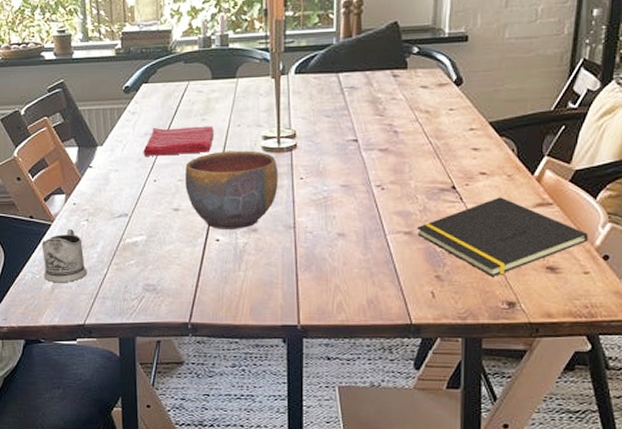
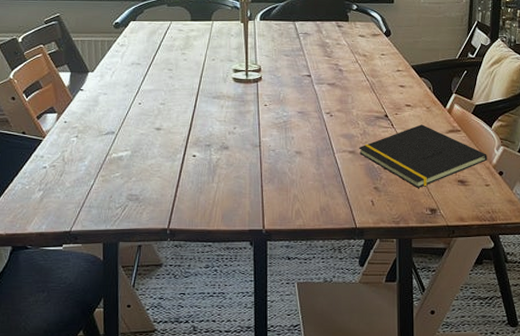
tea glass holder: present [42,228,87,283] -> none [32,144,75,193]
dish towel: present [143,126,214,156] -> none [130,59,192,83]
bowl: present [185,150,279,229] -> none [166,80,247,147]

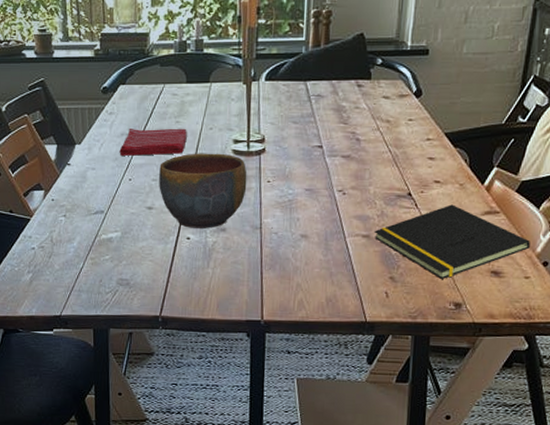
dish towel: none [130,59,192,83] -> present [119,128,187,156]
bowl: none [166,80,247,147] -> present [159,153,247,229]

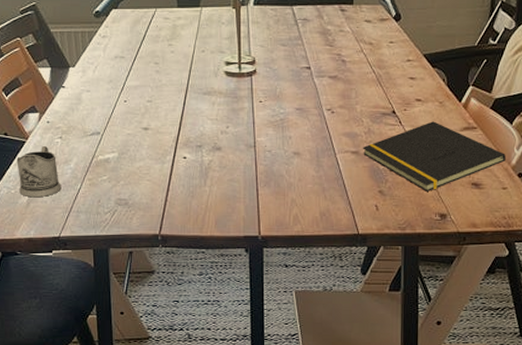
tea glass holder: none [21,223,64,276] -> present [16,145,62,198]
dish towel: present [119,128,187,156] -> none [114,51,180,78]
bowl: present [159,153,247,229] -> none [154,75,240,148]

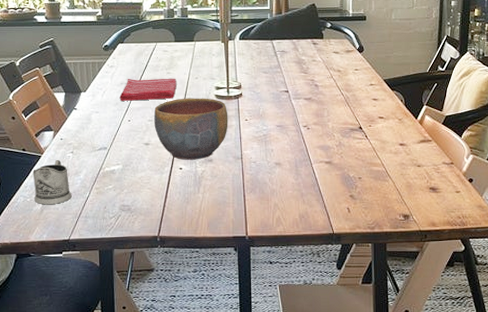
dish towel: none [114,51,180,78] -> present [119,78,177,101]
bowl: none [154,75,240,148] -> present [154,98,228,160]
notepad: present [362,121,506,191] -> none [334,135,457,195]

